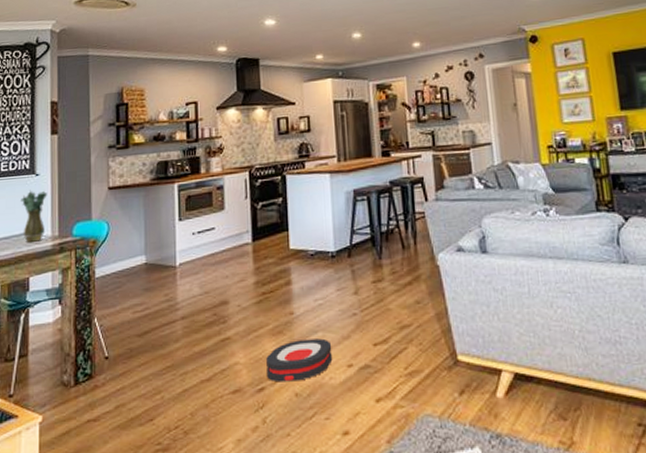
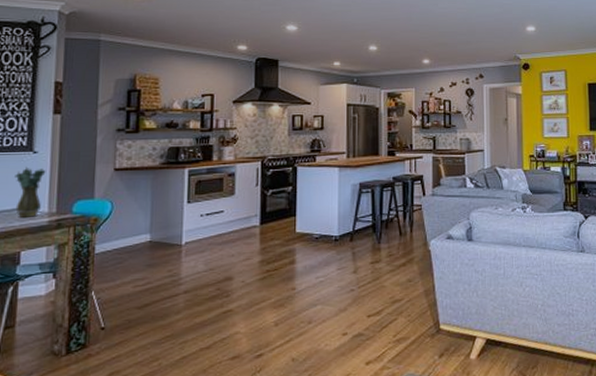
robot vacuum: present [266,338,333,382] -> none [266,311,329,349]

